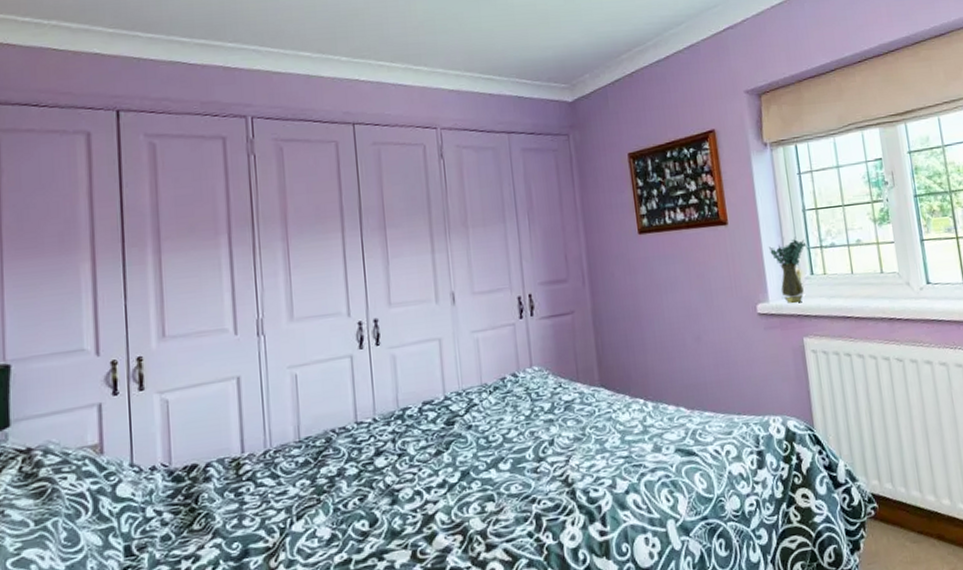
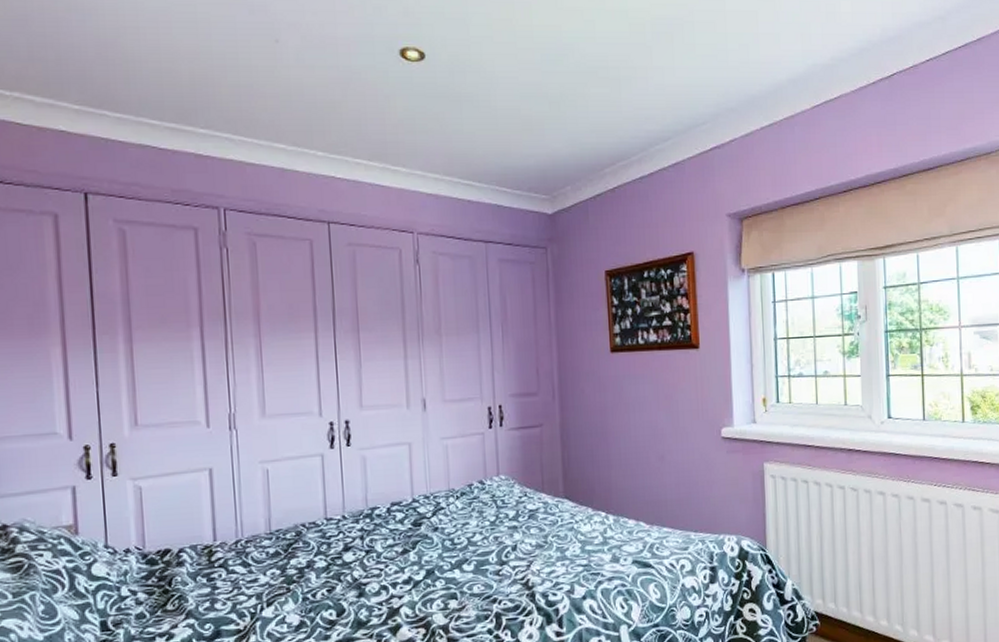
vase: present [768,237,807,304] -> none [737,364,775,430]

